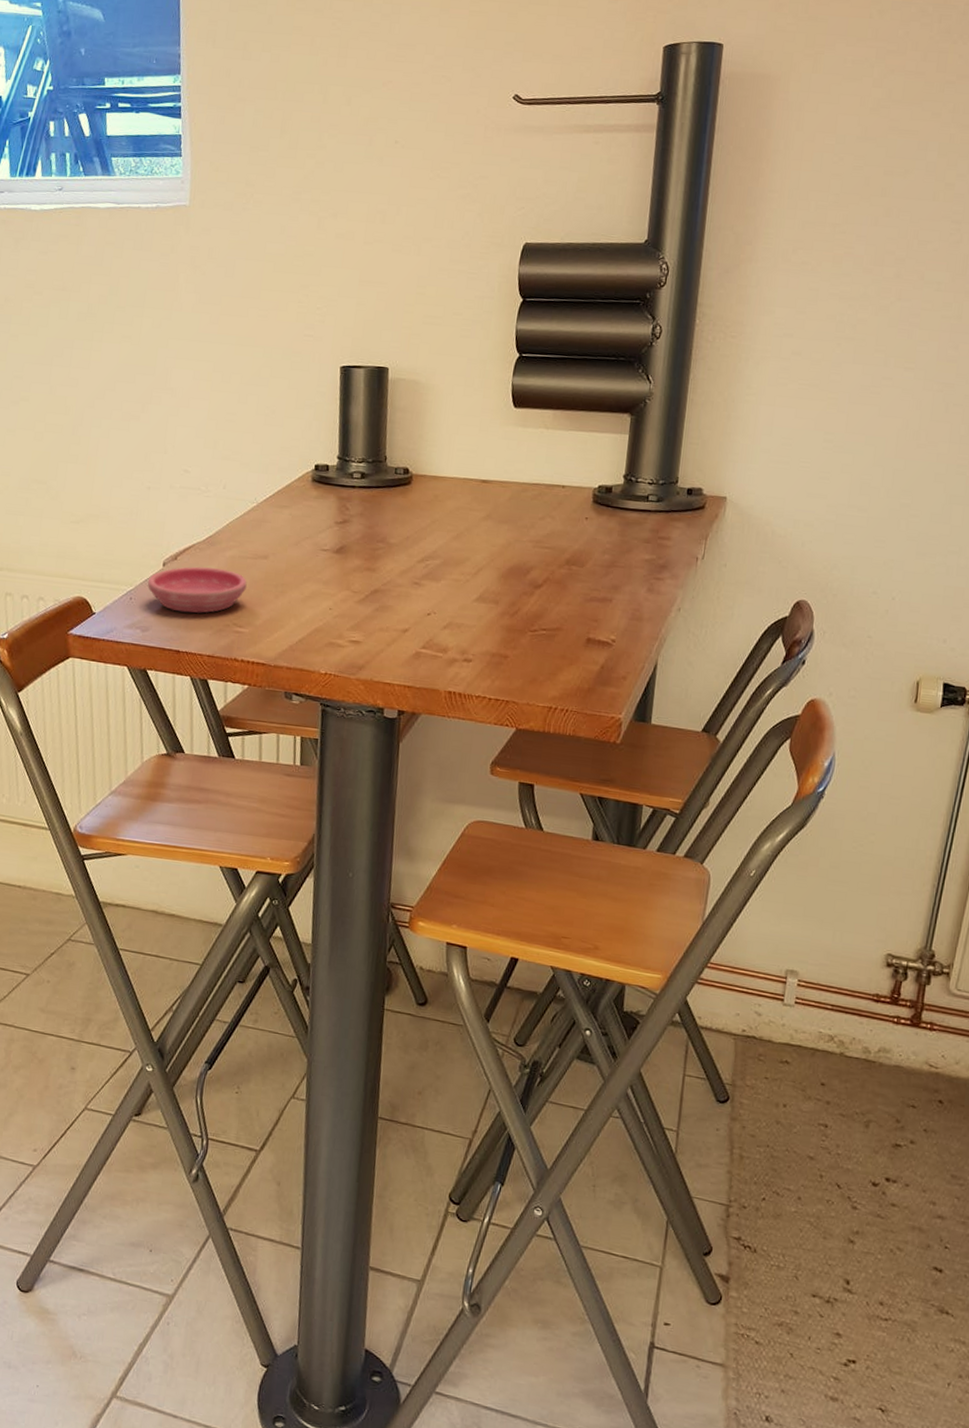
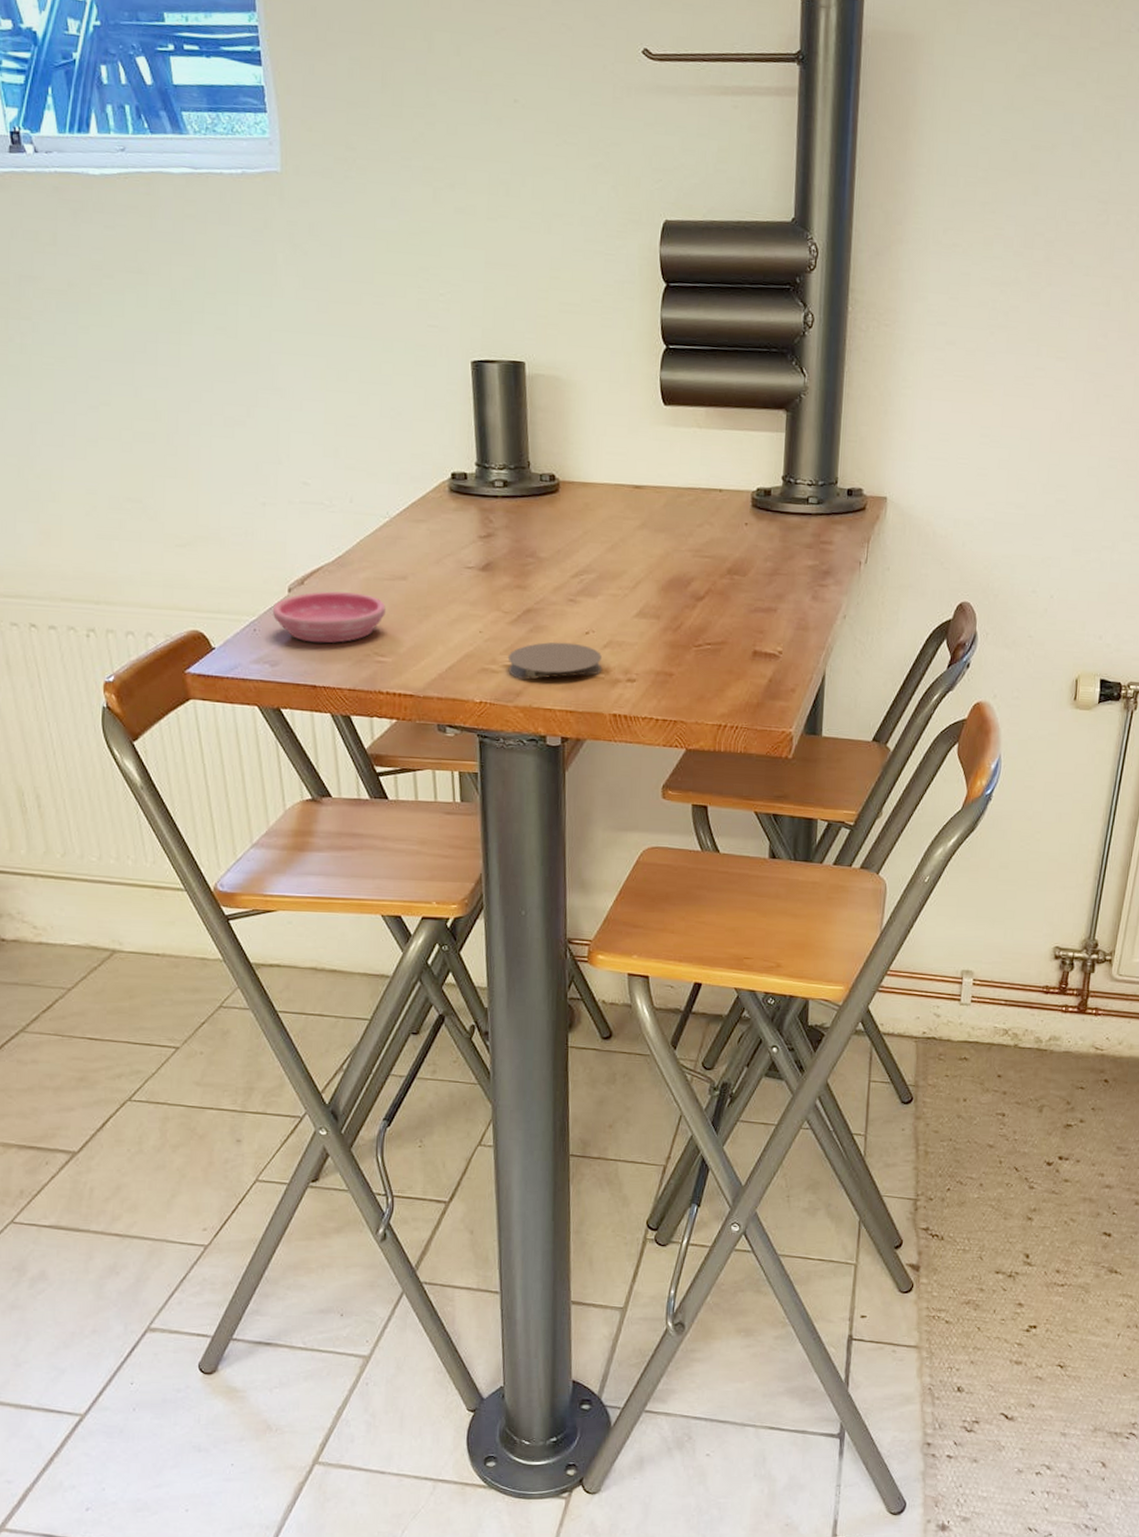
coaster: none [353,621,441,655] -> present [507,642,602,680]

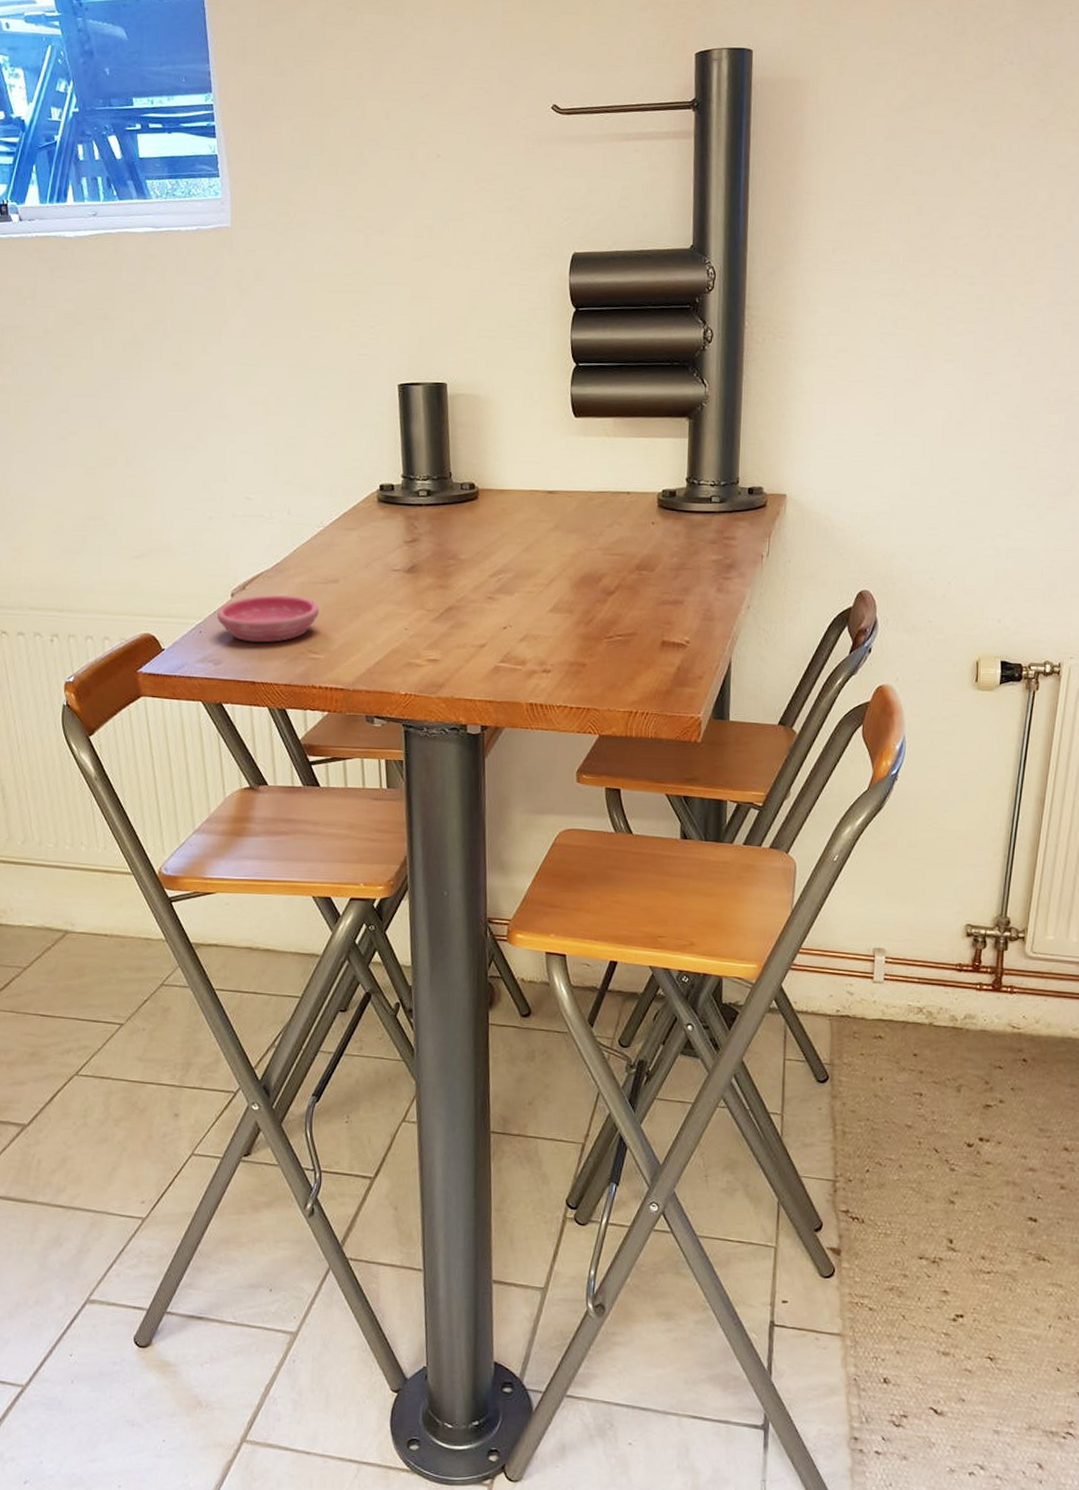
coaster: present [507,642,602,680] -> none [431,636,519,673]

